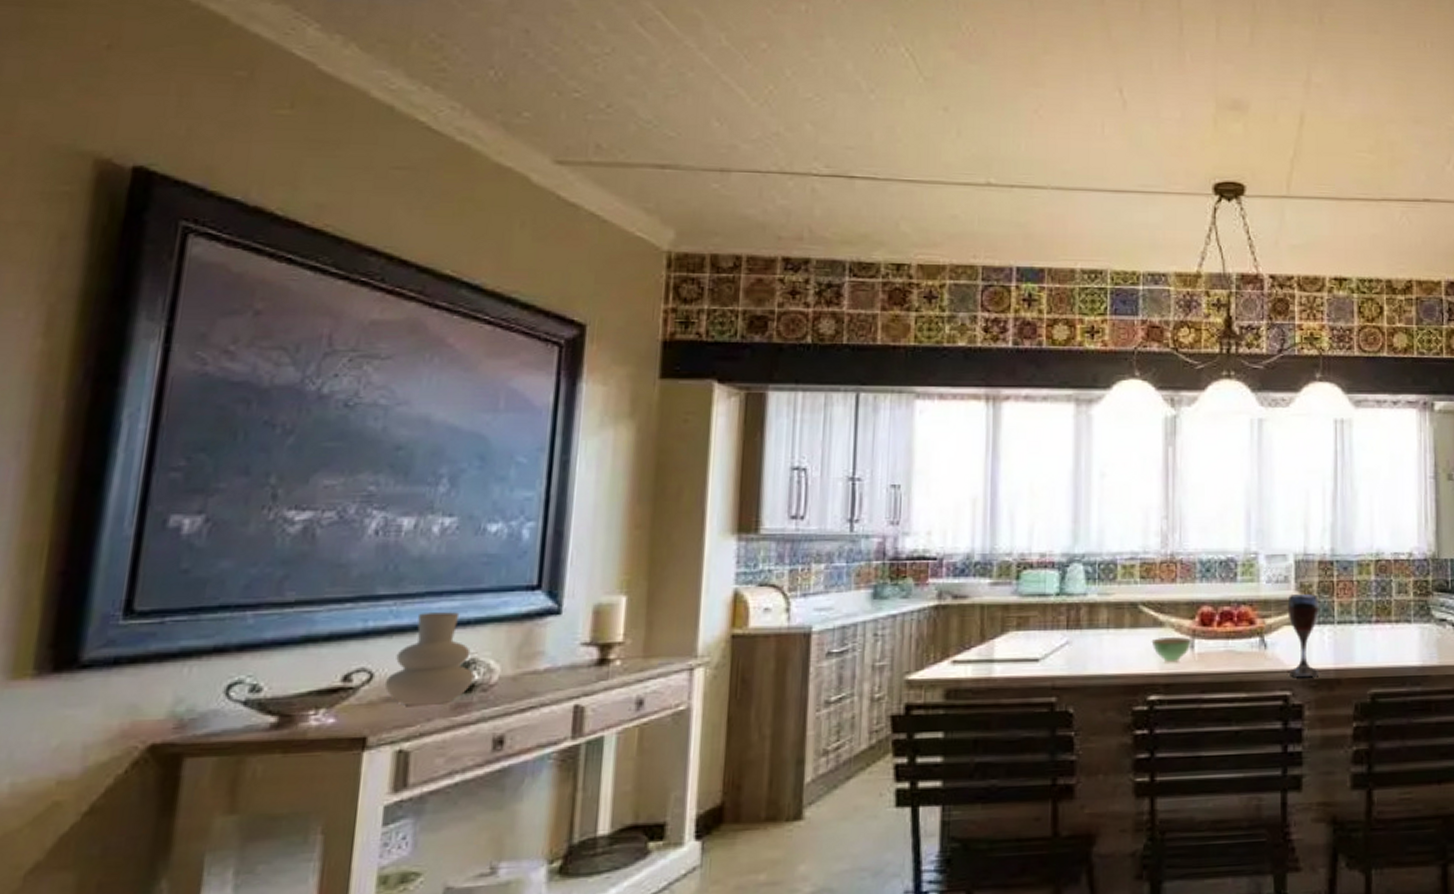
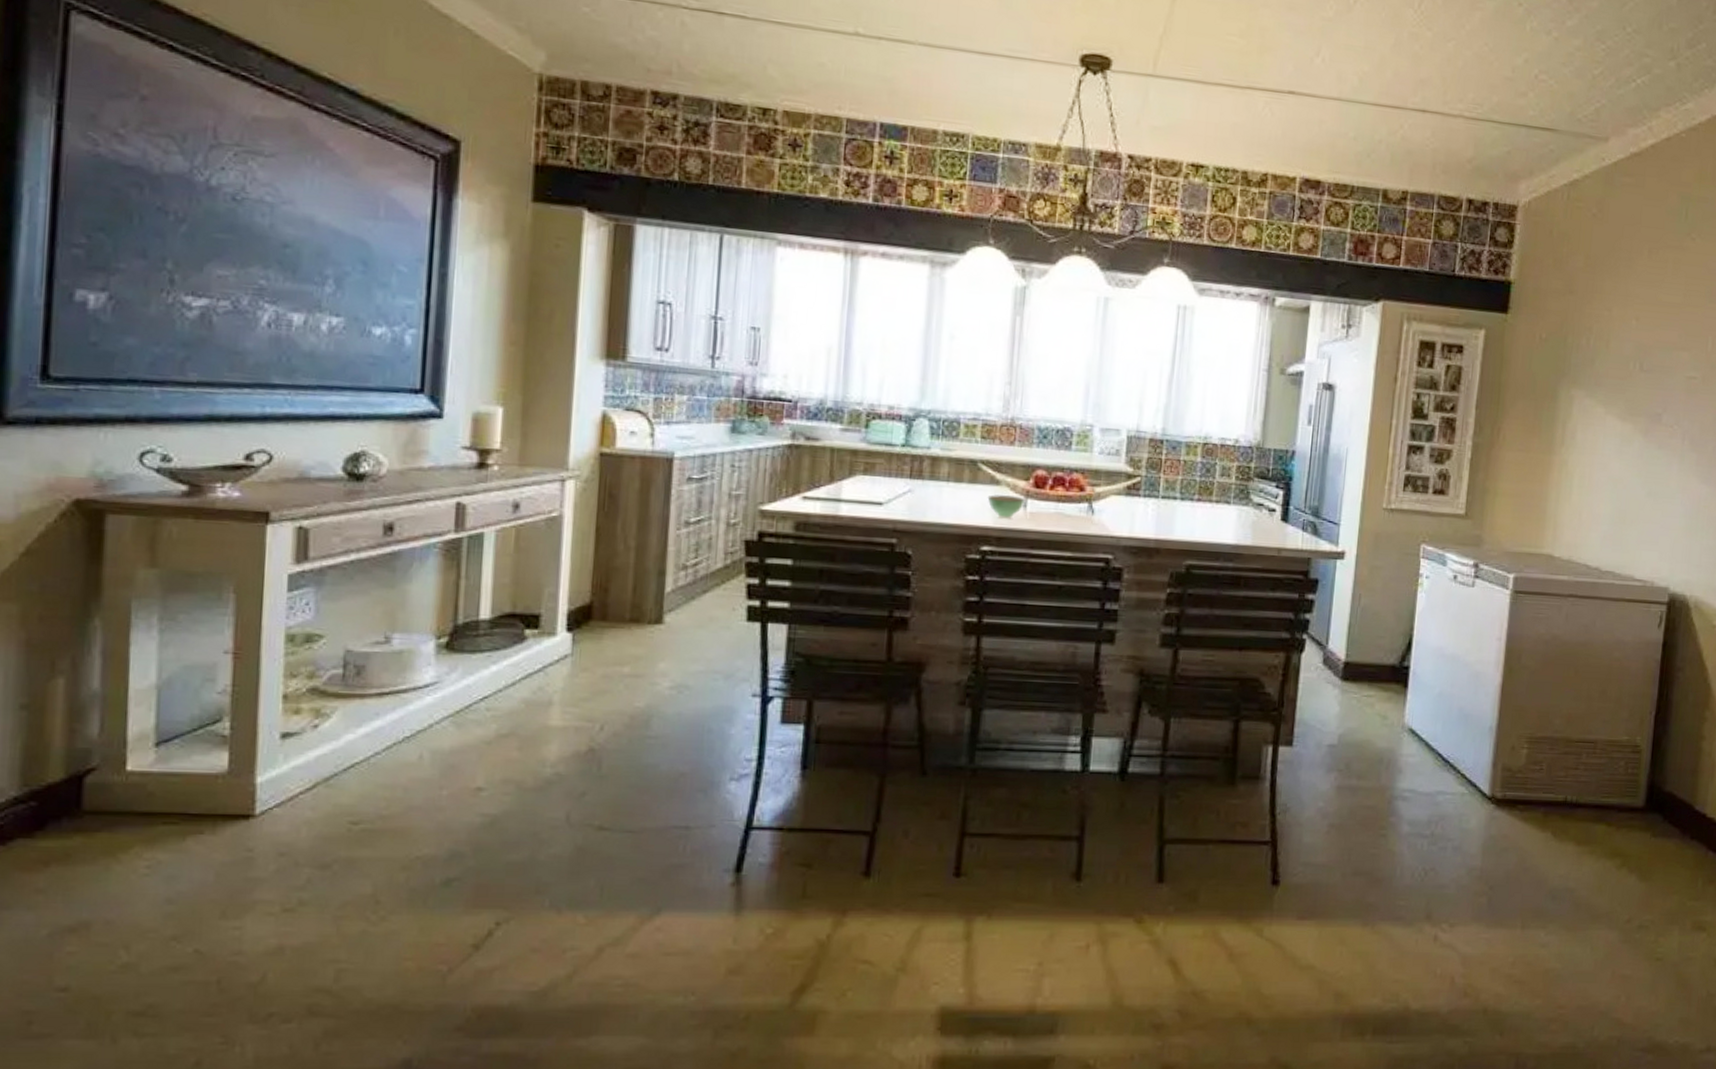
vase: present [384,612,474,707] -> none [283,404,364,491]
cup: present [1287,593,1320,678] -> none [1111,467,1146,545]

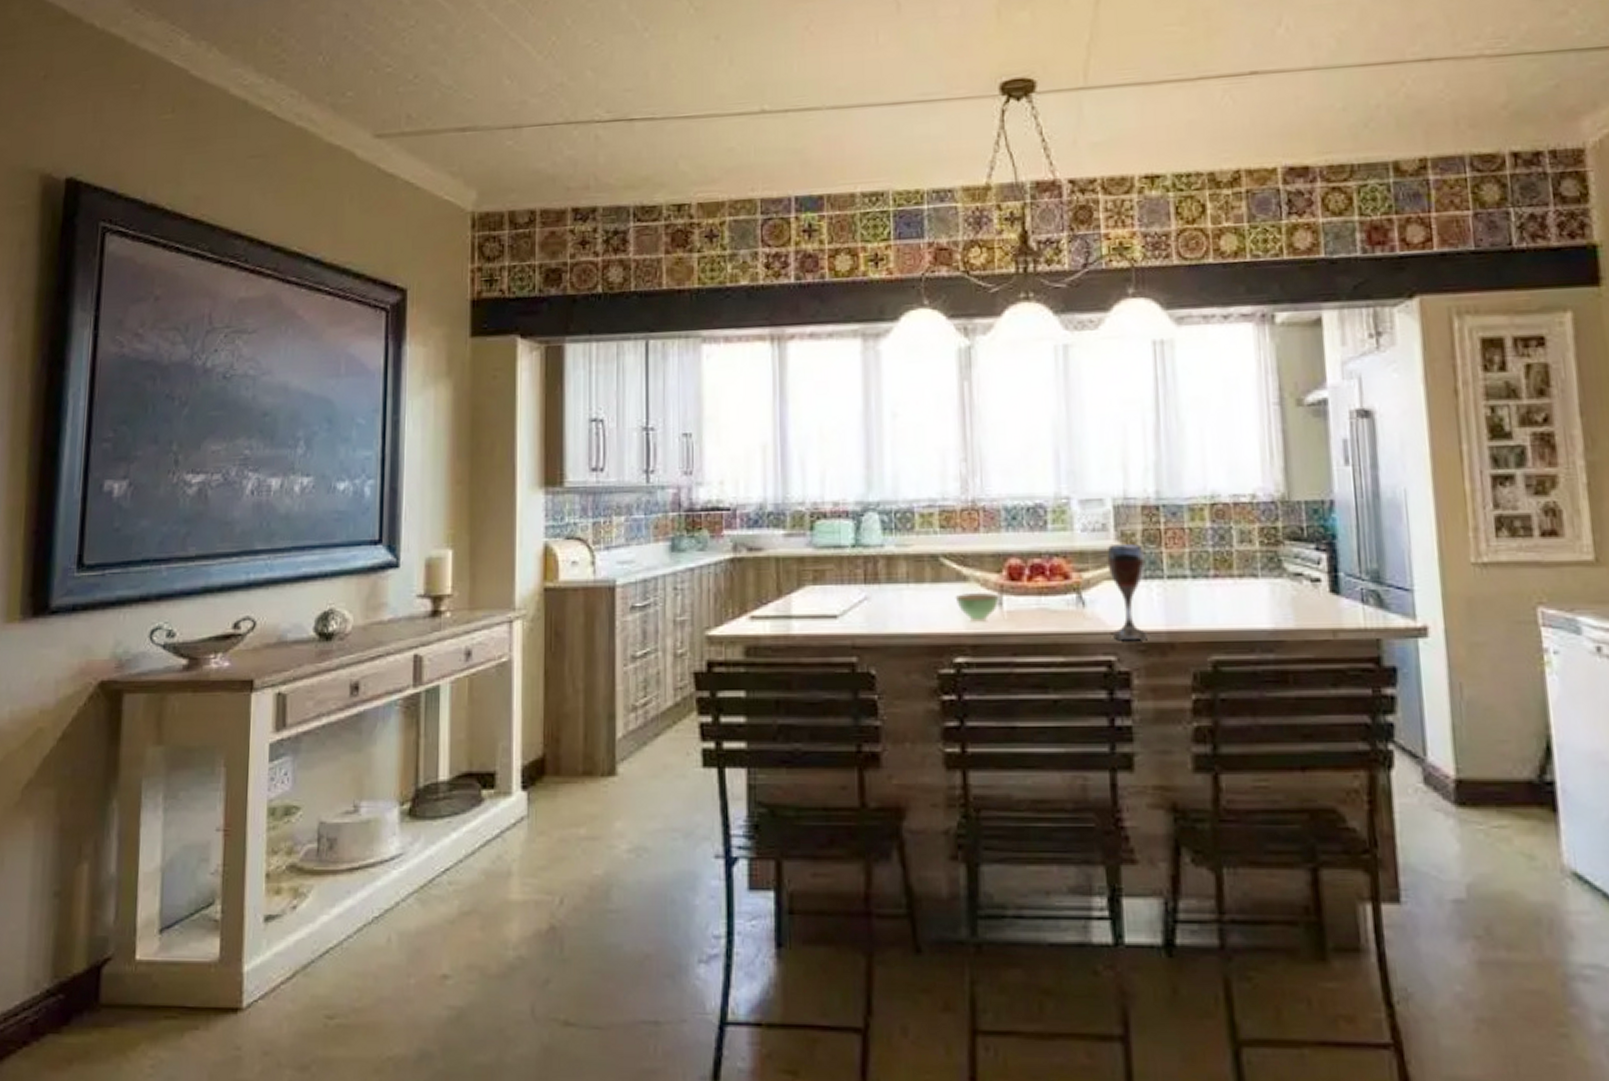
cup: none [1111,467,1146,545] -> present [1107,543,1149,641]

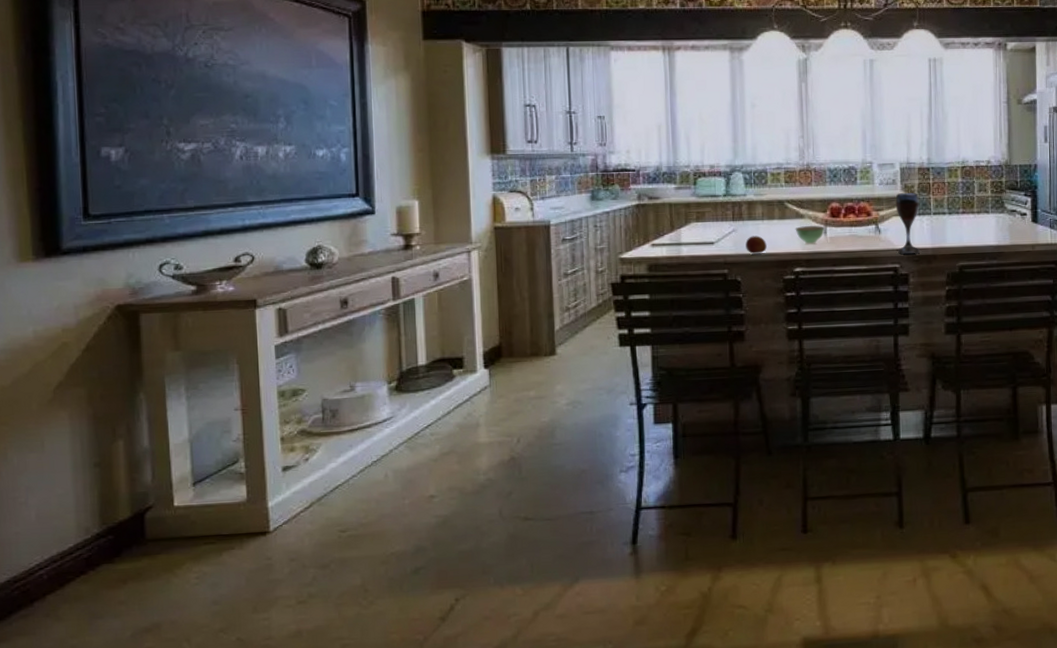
fruit: none [883,607,914,635] -> present [746,236,767,254]

